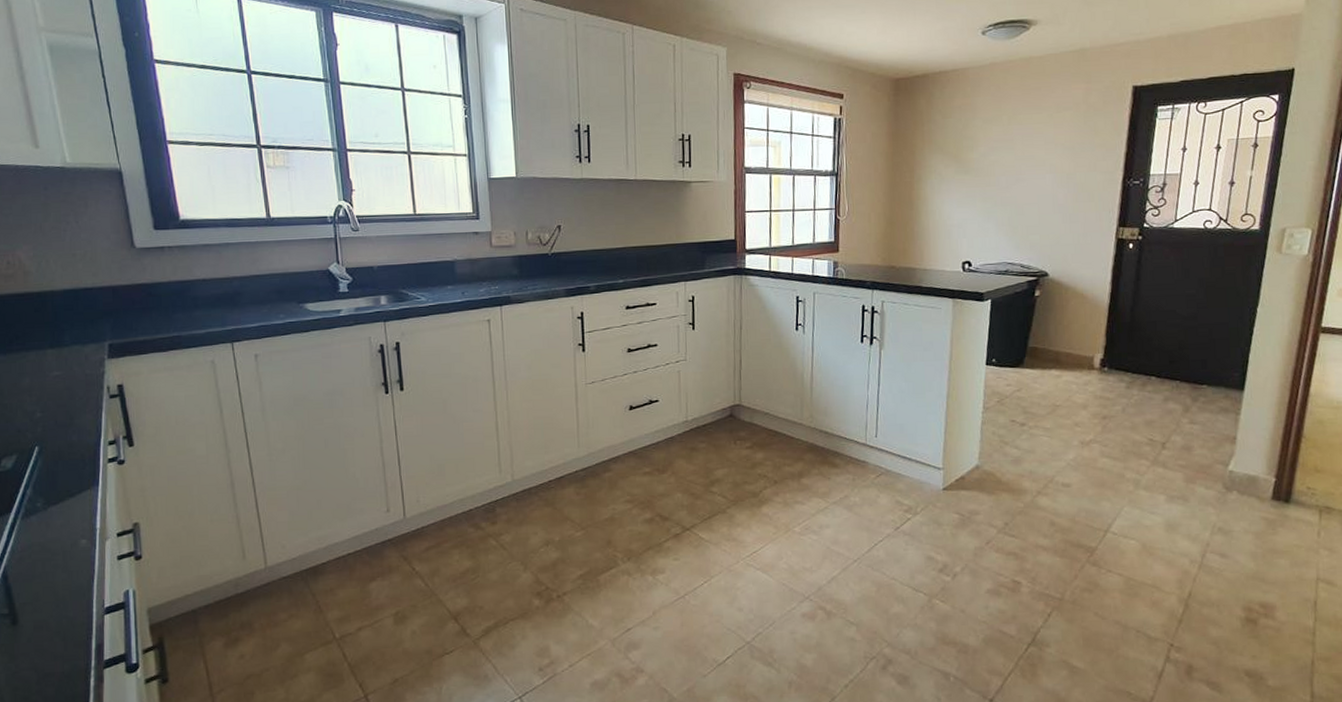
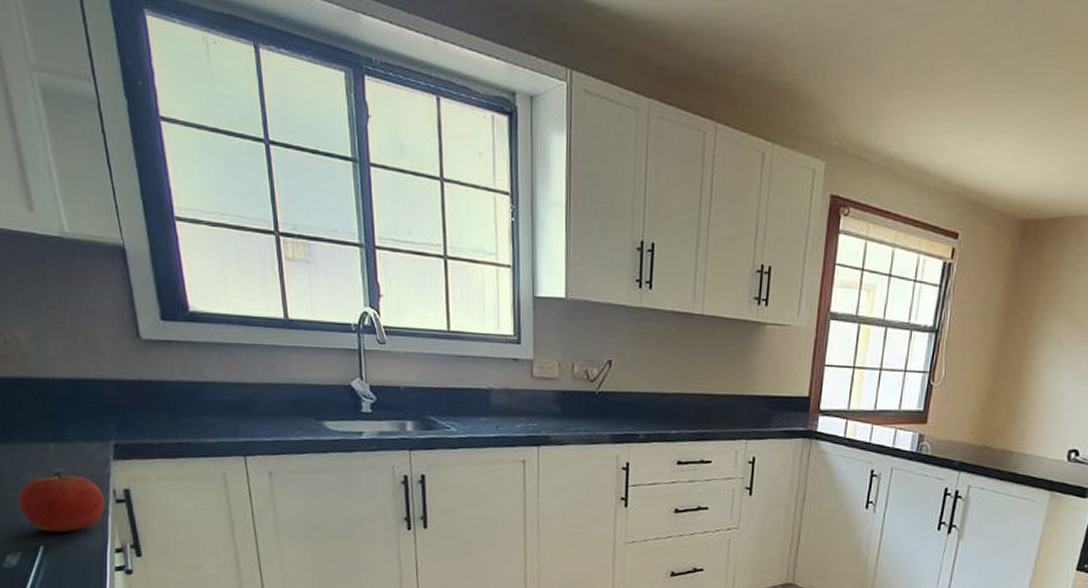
apple: none [16,375,100,433] -> present [19,471,106,533]

